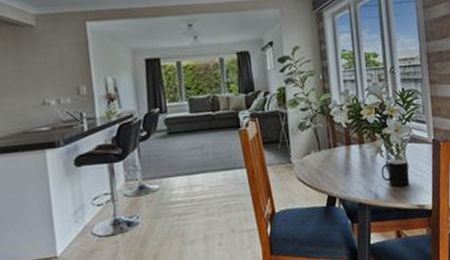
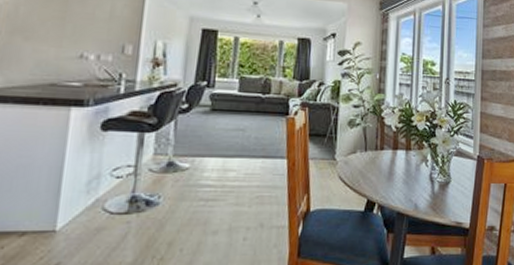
cup: present [381,159,410,187] -> none [424,171,451,201]

